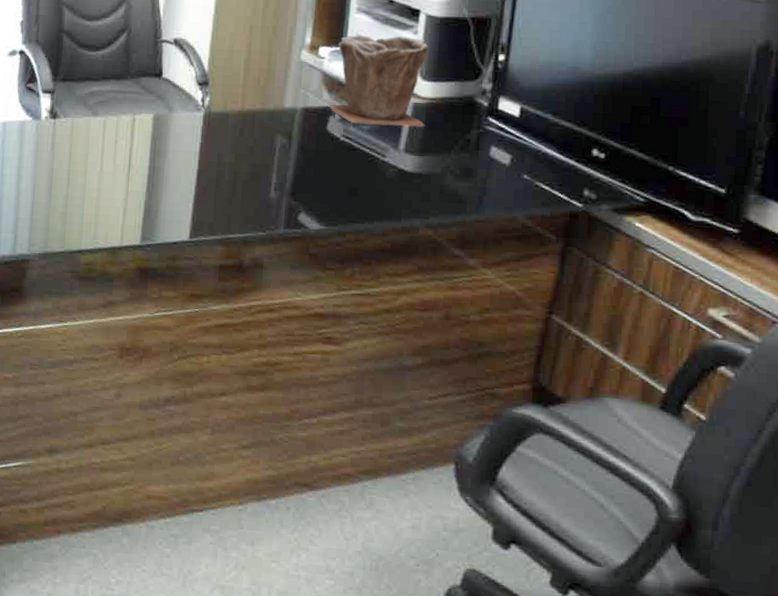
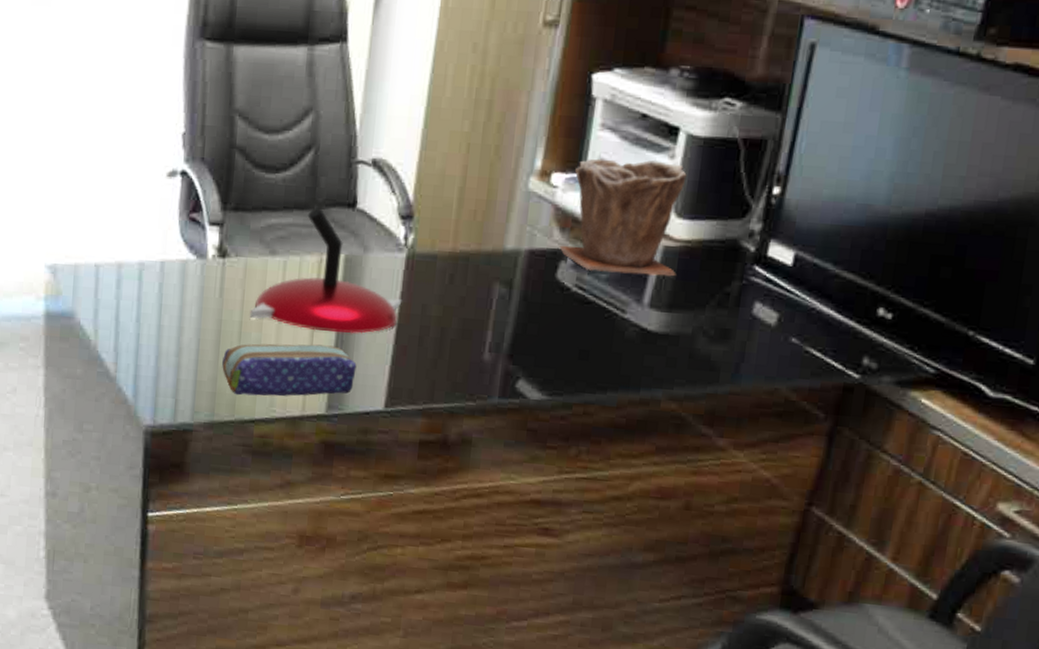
pencil case: none [54,187,165,231] -> present [222,343,357,397]
desk lamp: none [76,76,201,178] -> present [249,206,401,334]

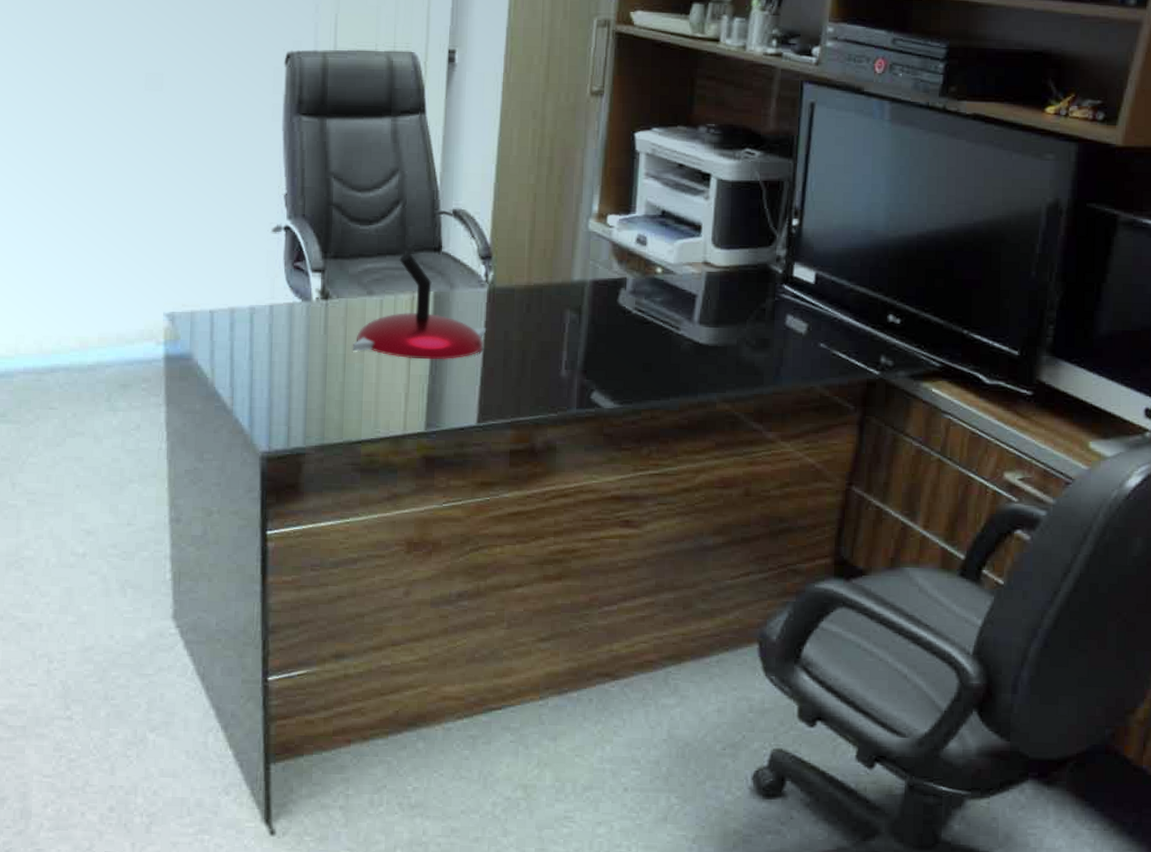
pencil case: present [222,343,357,397] -> none [329,371,450,420]
plant pot: present [559,158,687,277] -> none [618,202,720,297]

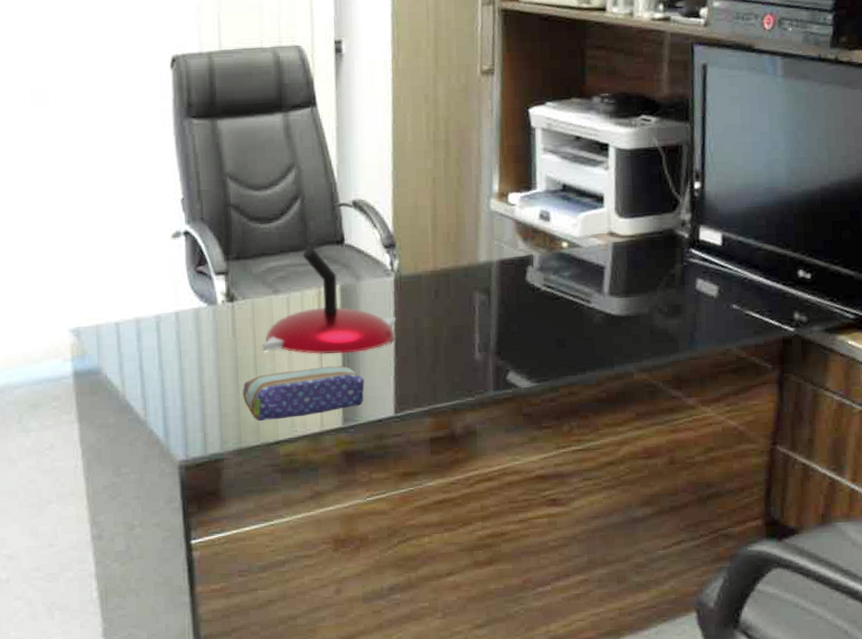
pencil case: none [329,371,450,420] -> present [243,365,365,422]

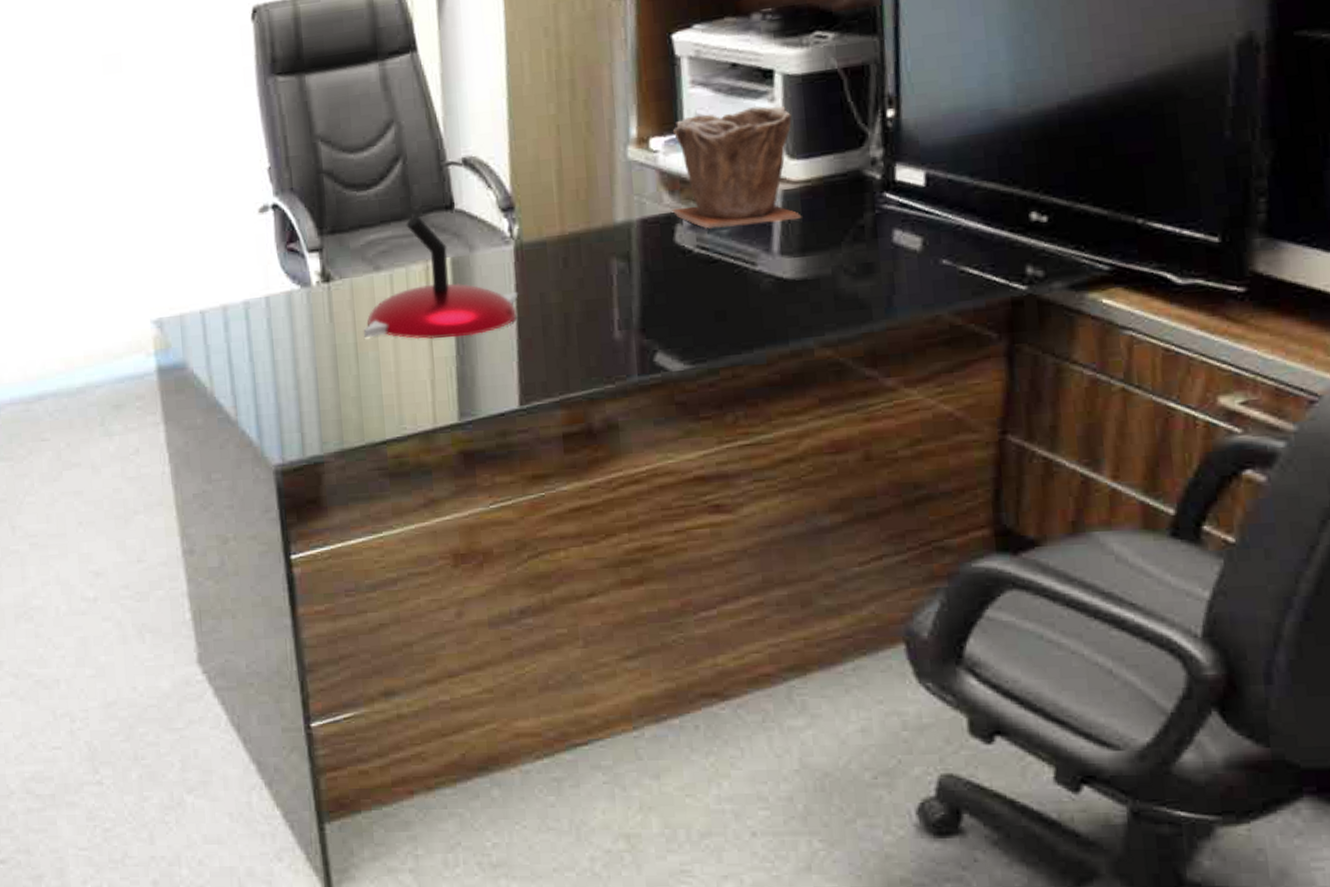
pencil case: present [243,365,365,422] -> none [343,351,483,419]
plant pot: none [525,173,627,271] -> present [672,106,802,229]

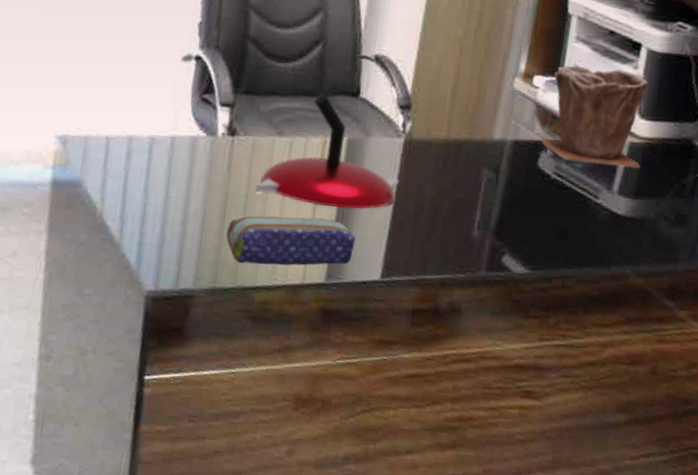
pencil case: none [343,351,483,419] -> present [226,215,356,266]

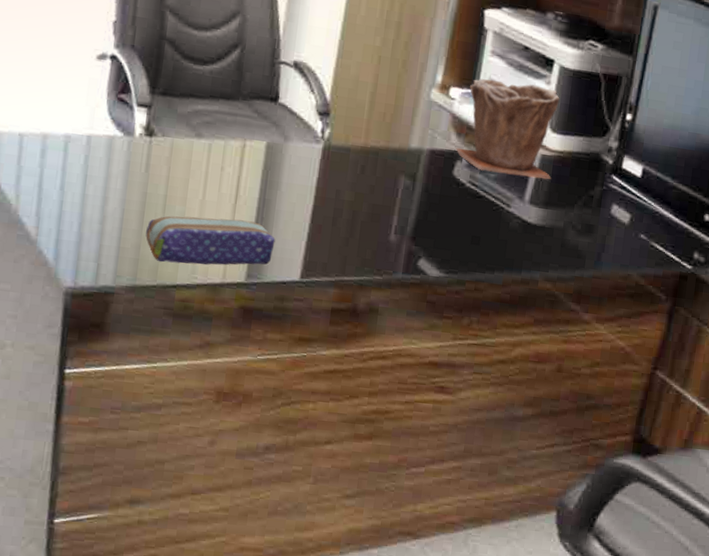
desk lamp: present [255,94,399,210] -> none [174,98,317,212]

